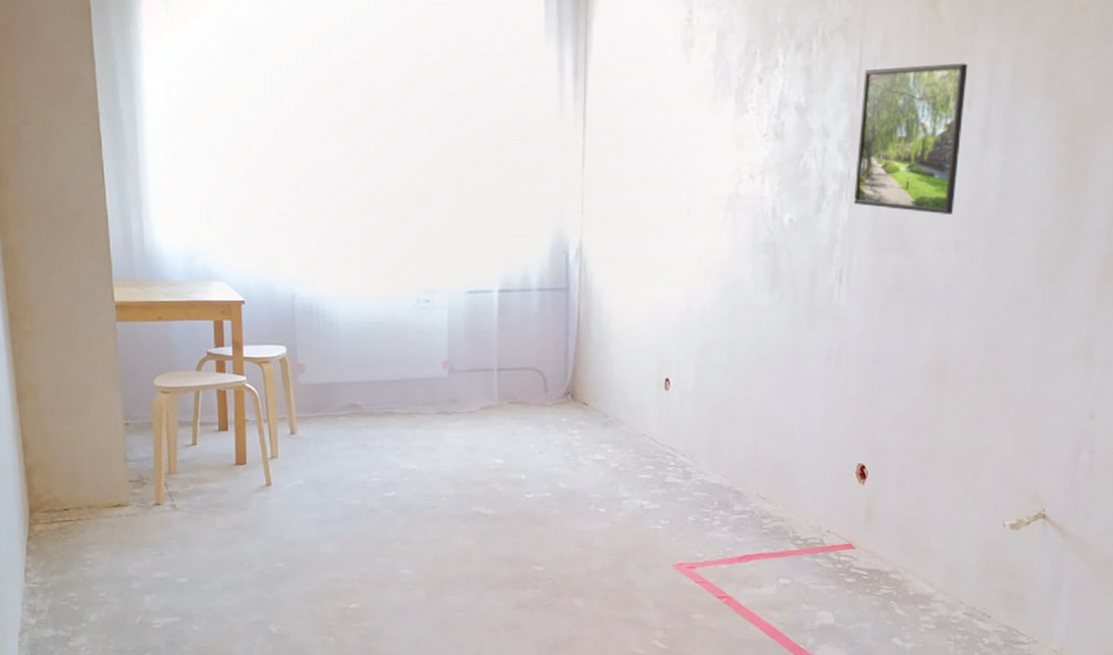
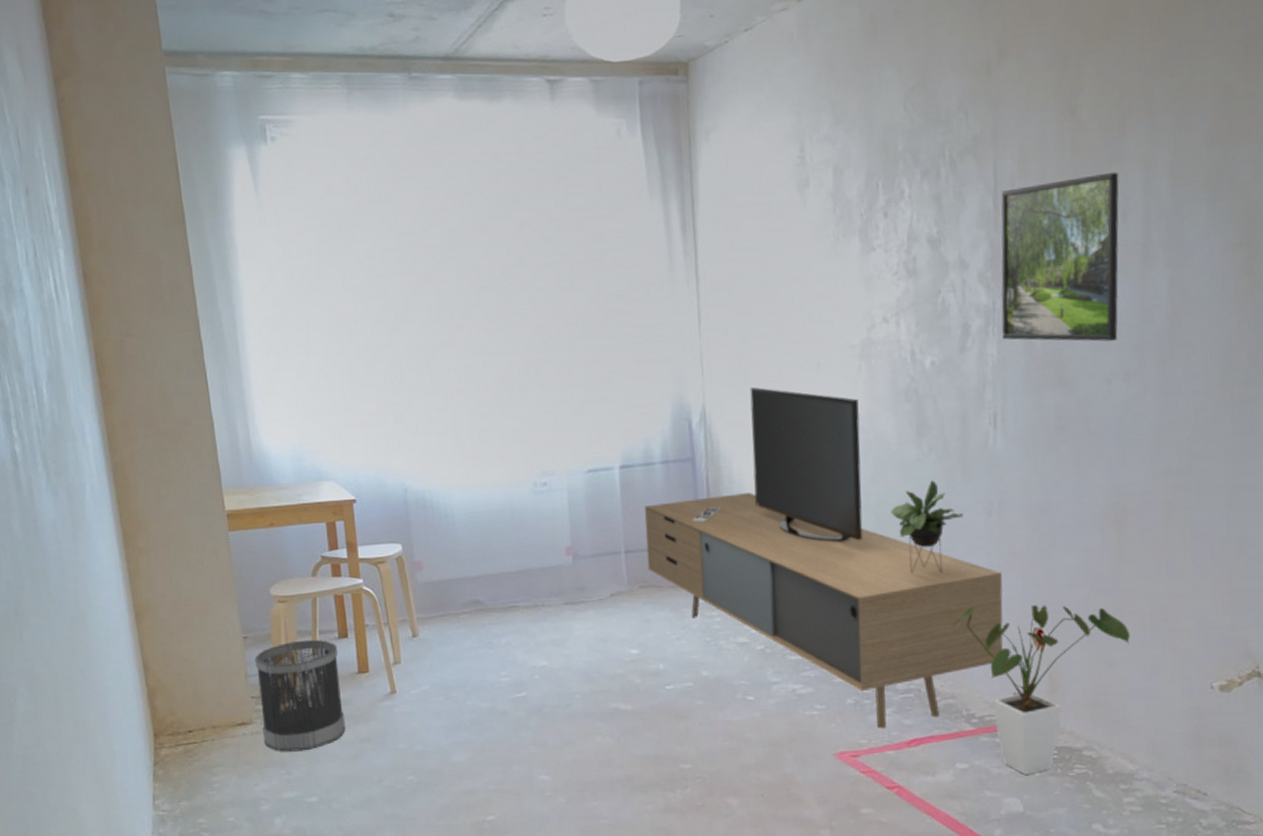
wastebasket: none [134,430,220,535] -> present [254,639,346,752]
media console: none [517,227,835,545] -> present [645,386,1003,729]
house plant: none [784,440,939,592] -> present [949,605,1130,774]

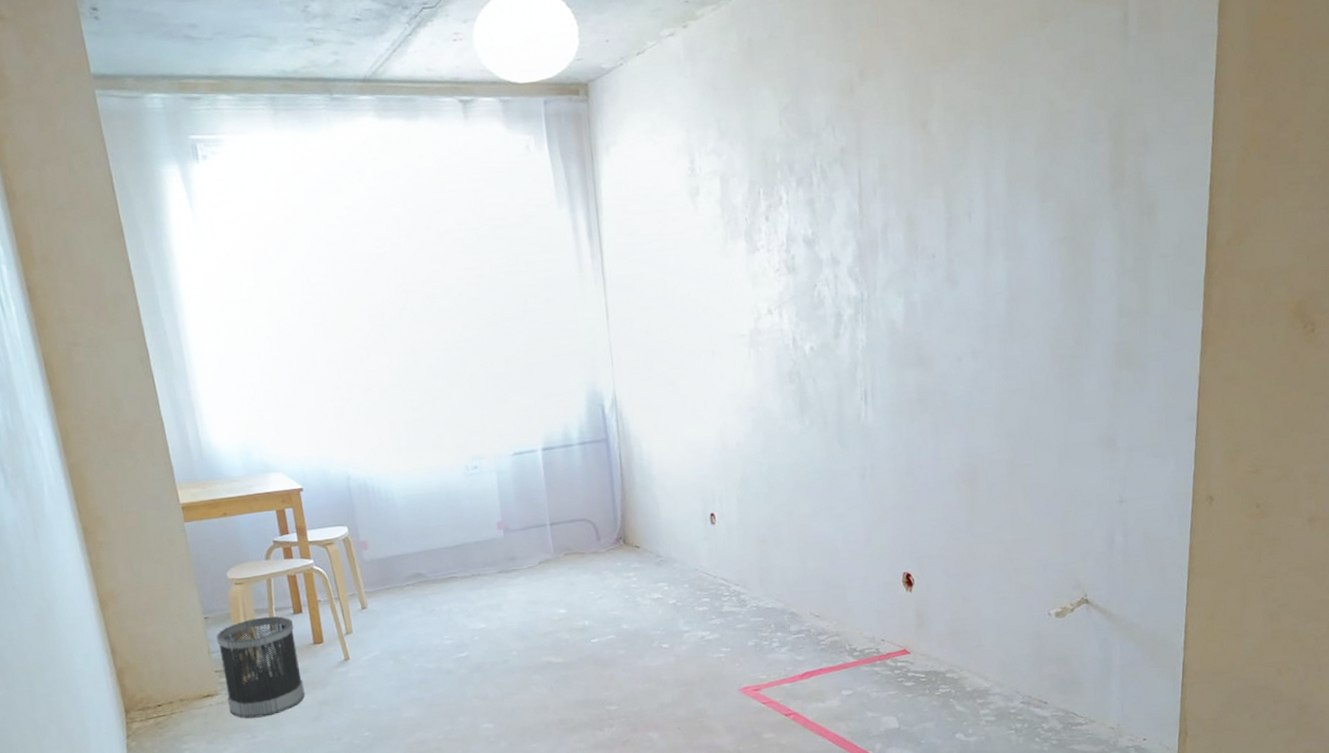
media console: present [645,386,1003,729] -> none [566,373,878,666]
house plant: present [949,605,1130,774] -> none [833,552,982,696]
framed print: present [1000,171,1119,342] -> none [865,178,966,326]

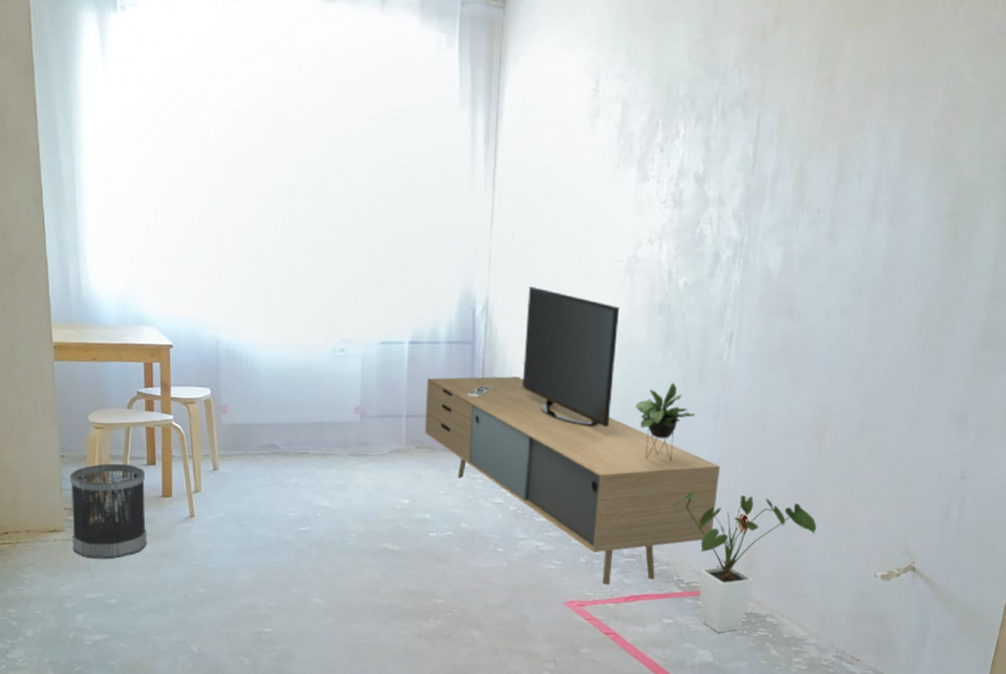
media console: none [566,373,878,666] -> present [424,285,721,585]
house plant: none [833,552,982,696] -> present [671,491,817,632]

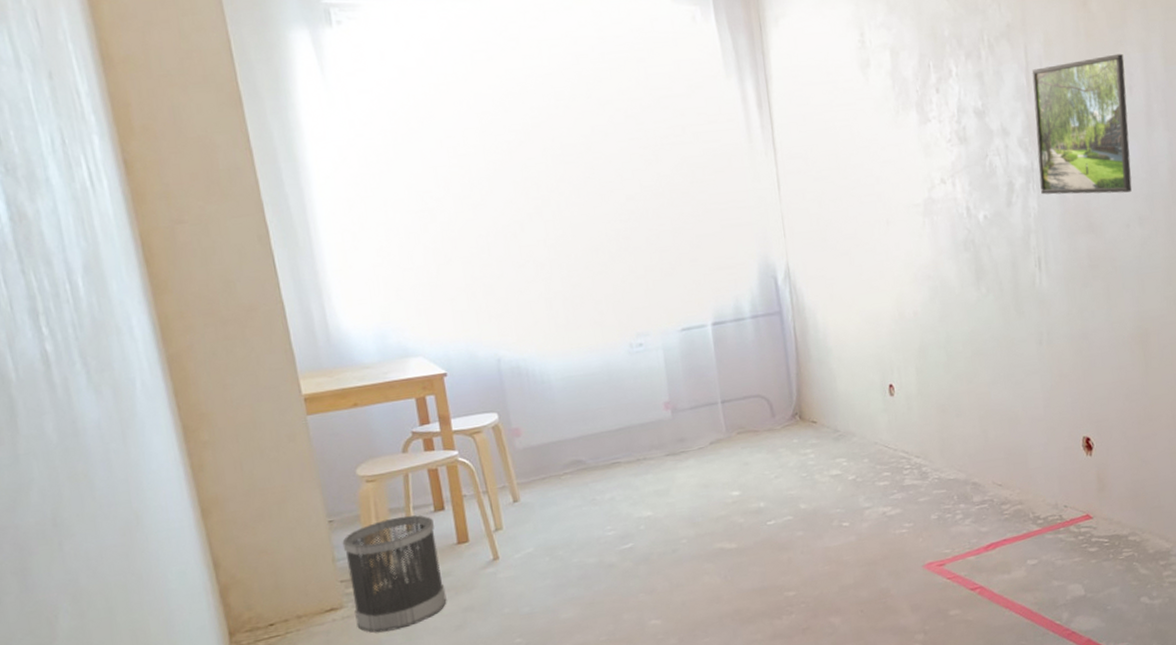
media console: present [424,285,721,585] -> none [738,244,1059,538]
house plant: present [671,491,817,632] -> none [1014,415,1159,563]
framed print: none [746,138,860,282] -> present [1031,53,1132,195]

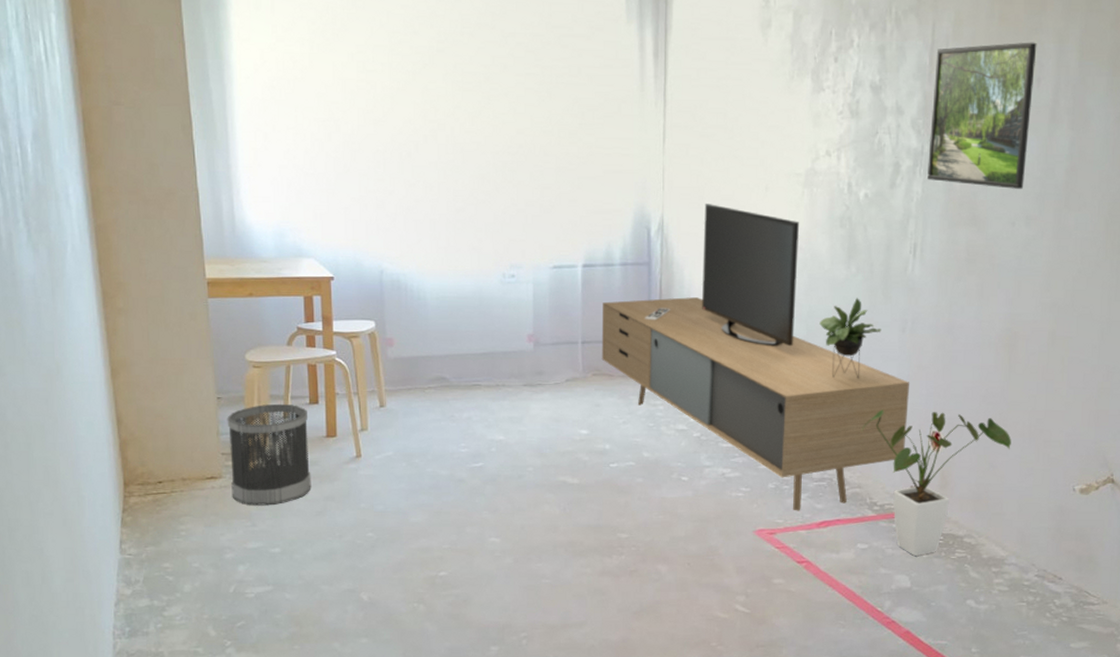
media console: none [738,244,1059,538] -> present [601,203,910,511]
house plant: none [1014,415,1159,563] -> present [861,409,1011,556]

